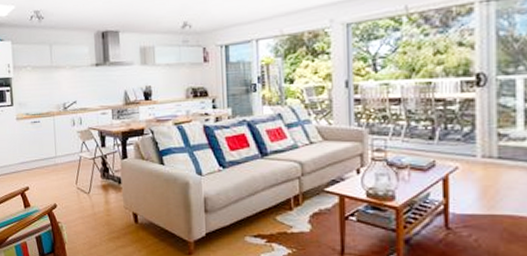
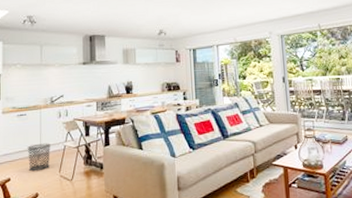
waste bin: none [43,153,67,182] -> present [27,143,52,172]

